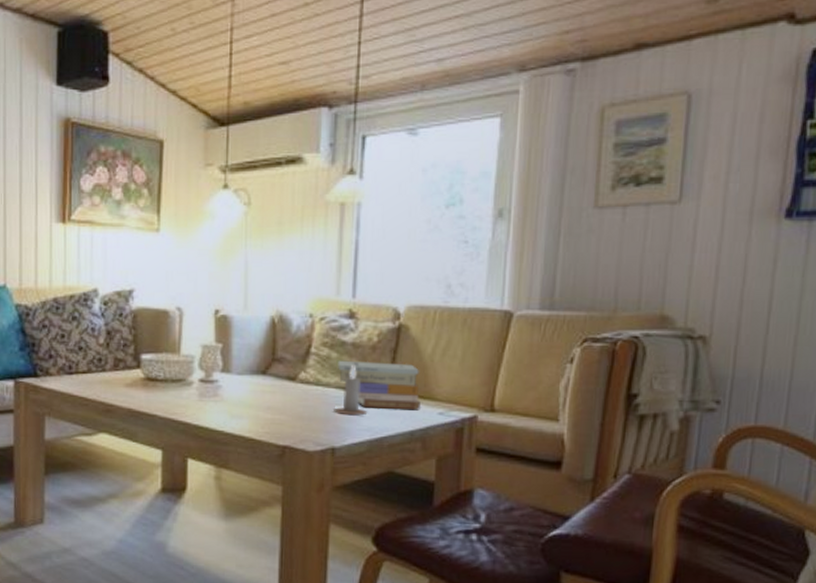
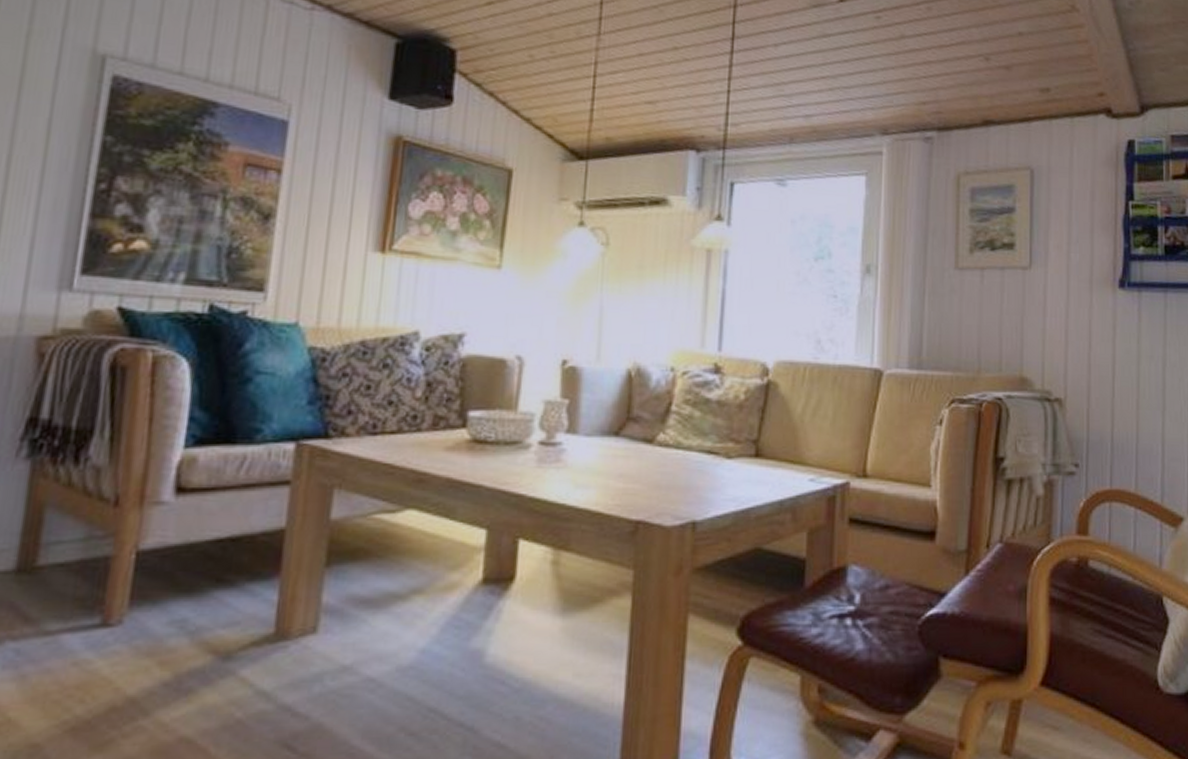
candle: present [334,364,368,415] -> none [696,425,733,482]
books: present [338,360,421,411] -> none [701,420,790,477]

